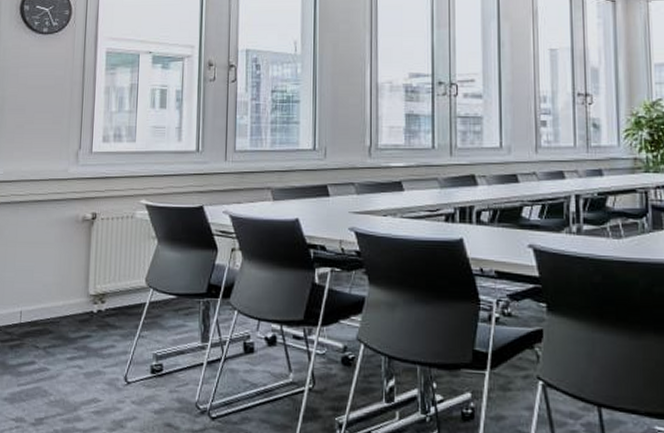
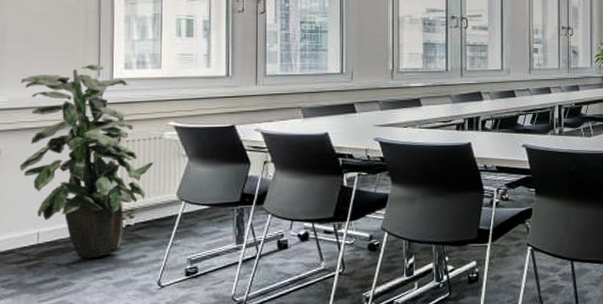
indoor plant: none [9,137,125,344] -> present [19,65,154,259]

